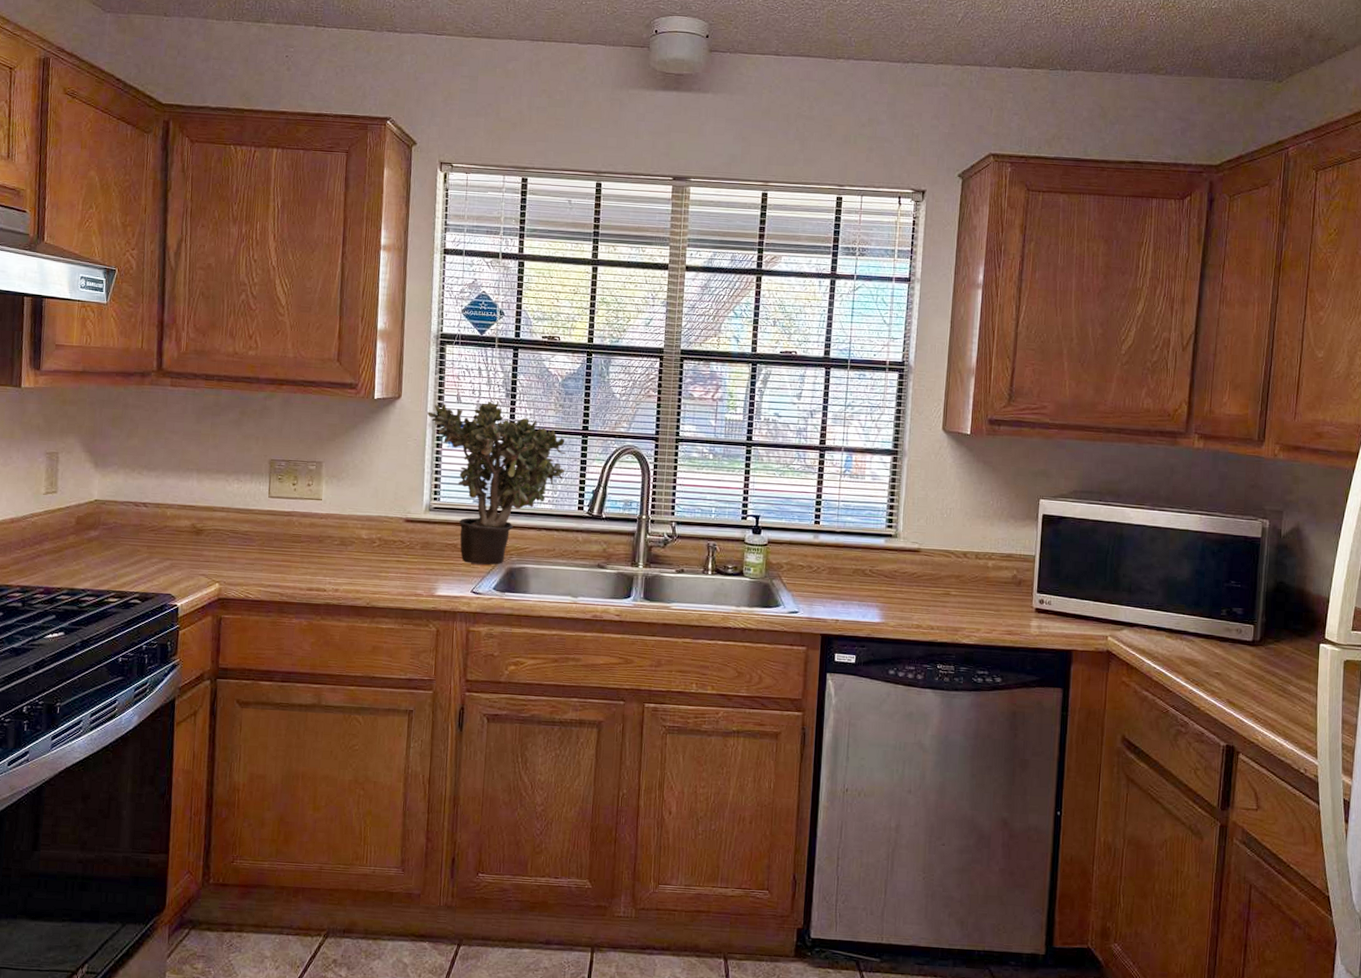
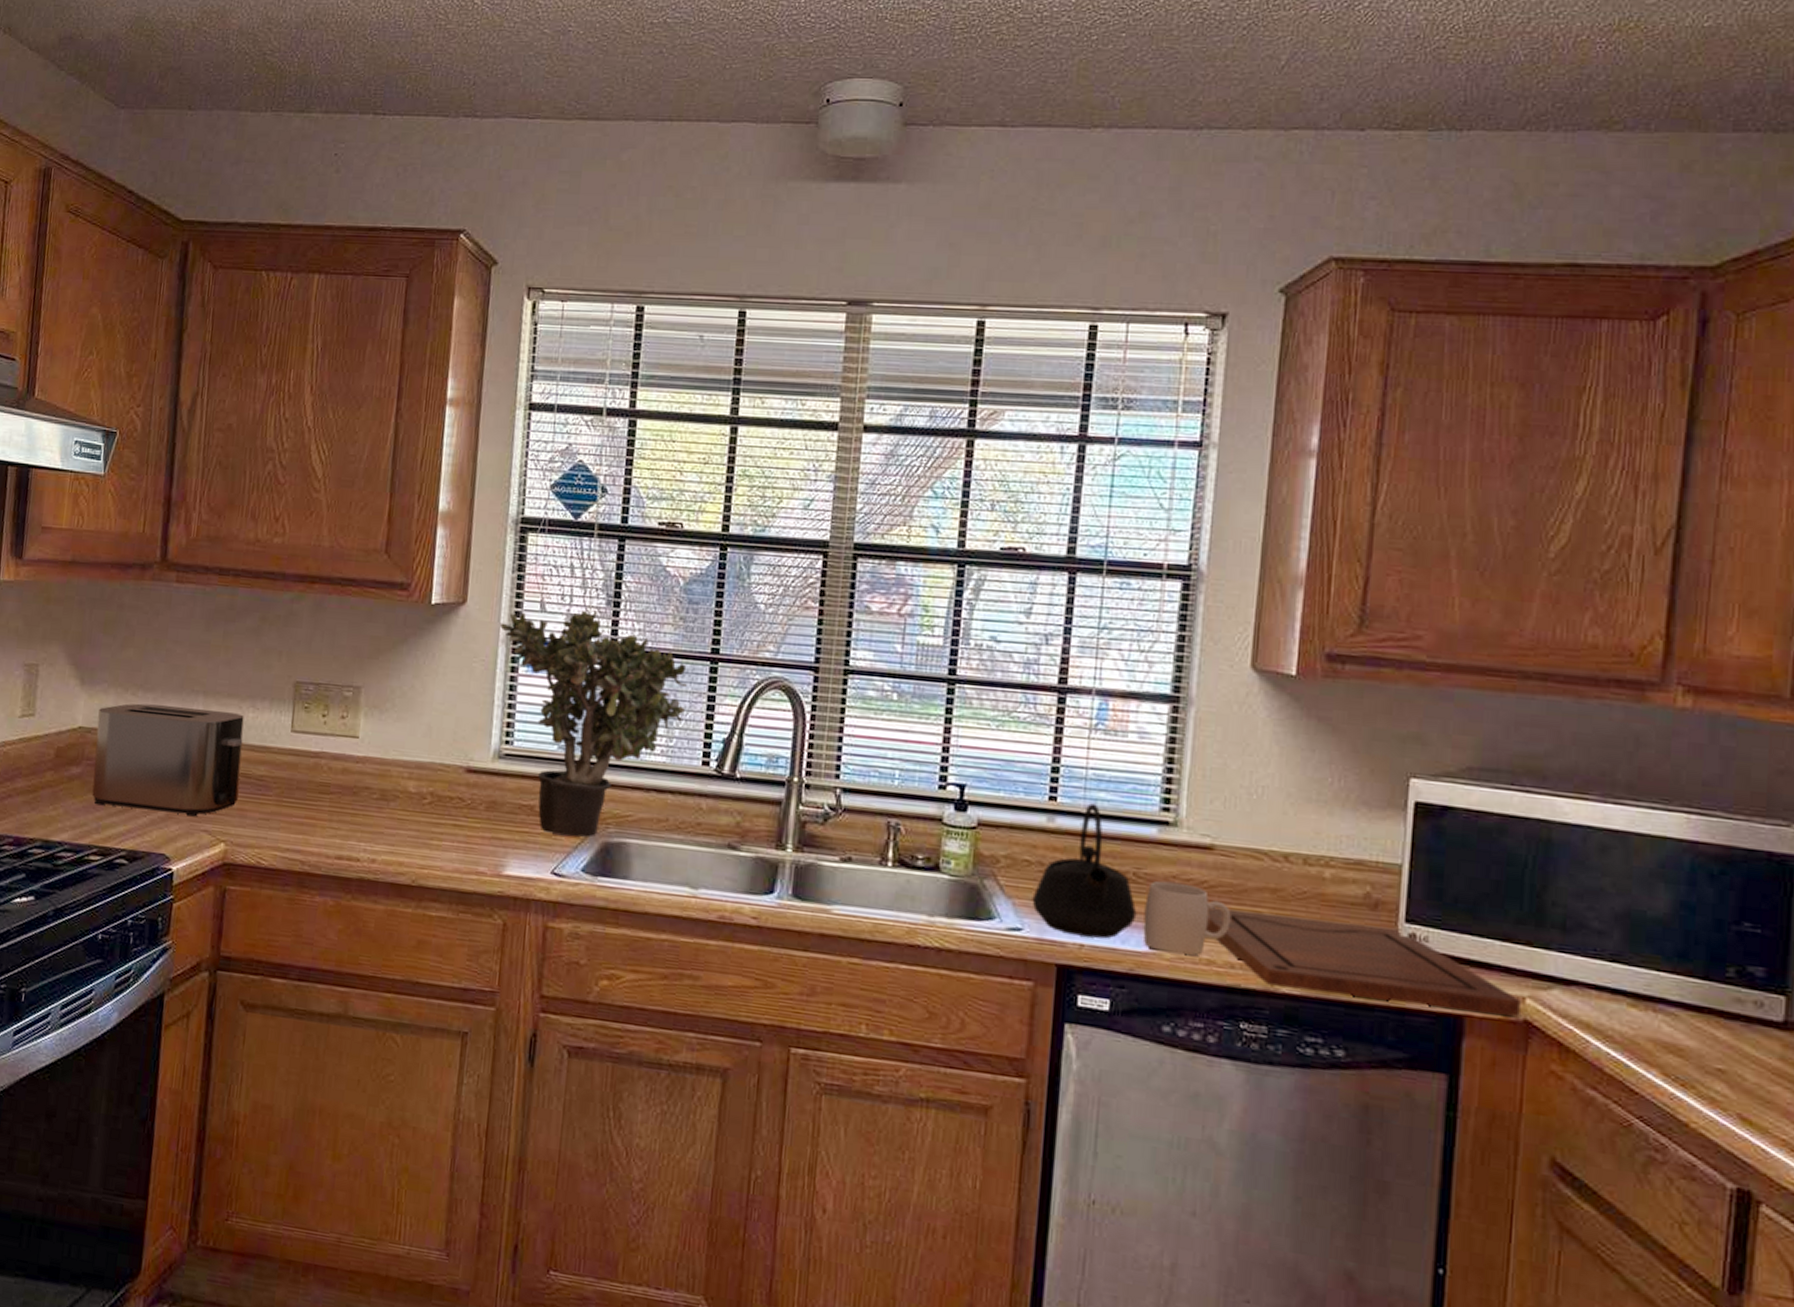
toaster: none [108,480,231,565] -> present [92,703,244,817]
kettle: none [804,525,872,615] -> present [1032,803,1137,939]
mug: none [876,574,931,623] -> present [1143,880,1231,956]
cutting board: none [916,590,1105,648] -> present [1206,907,1521,1017]

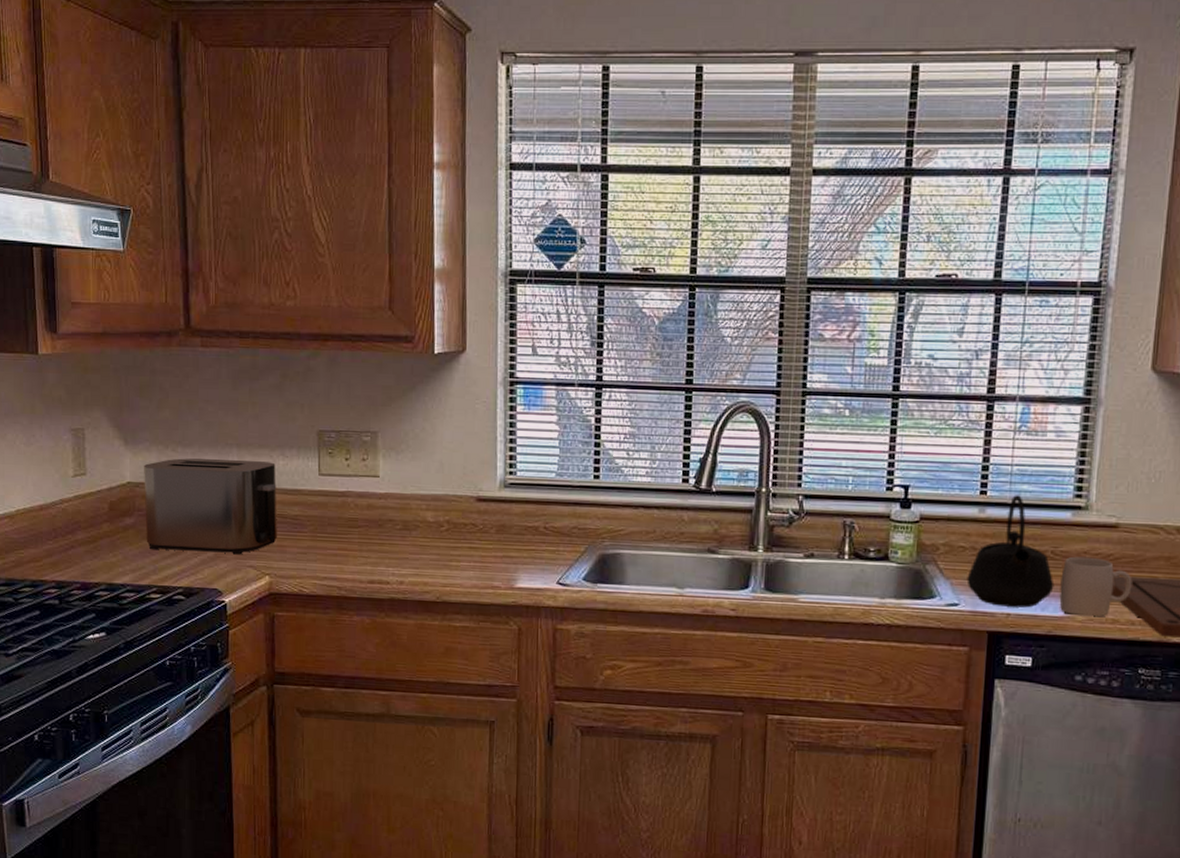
potted plant: present [500,610,687,837] -> none [498,351,666,551]

